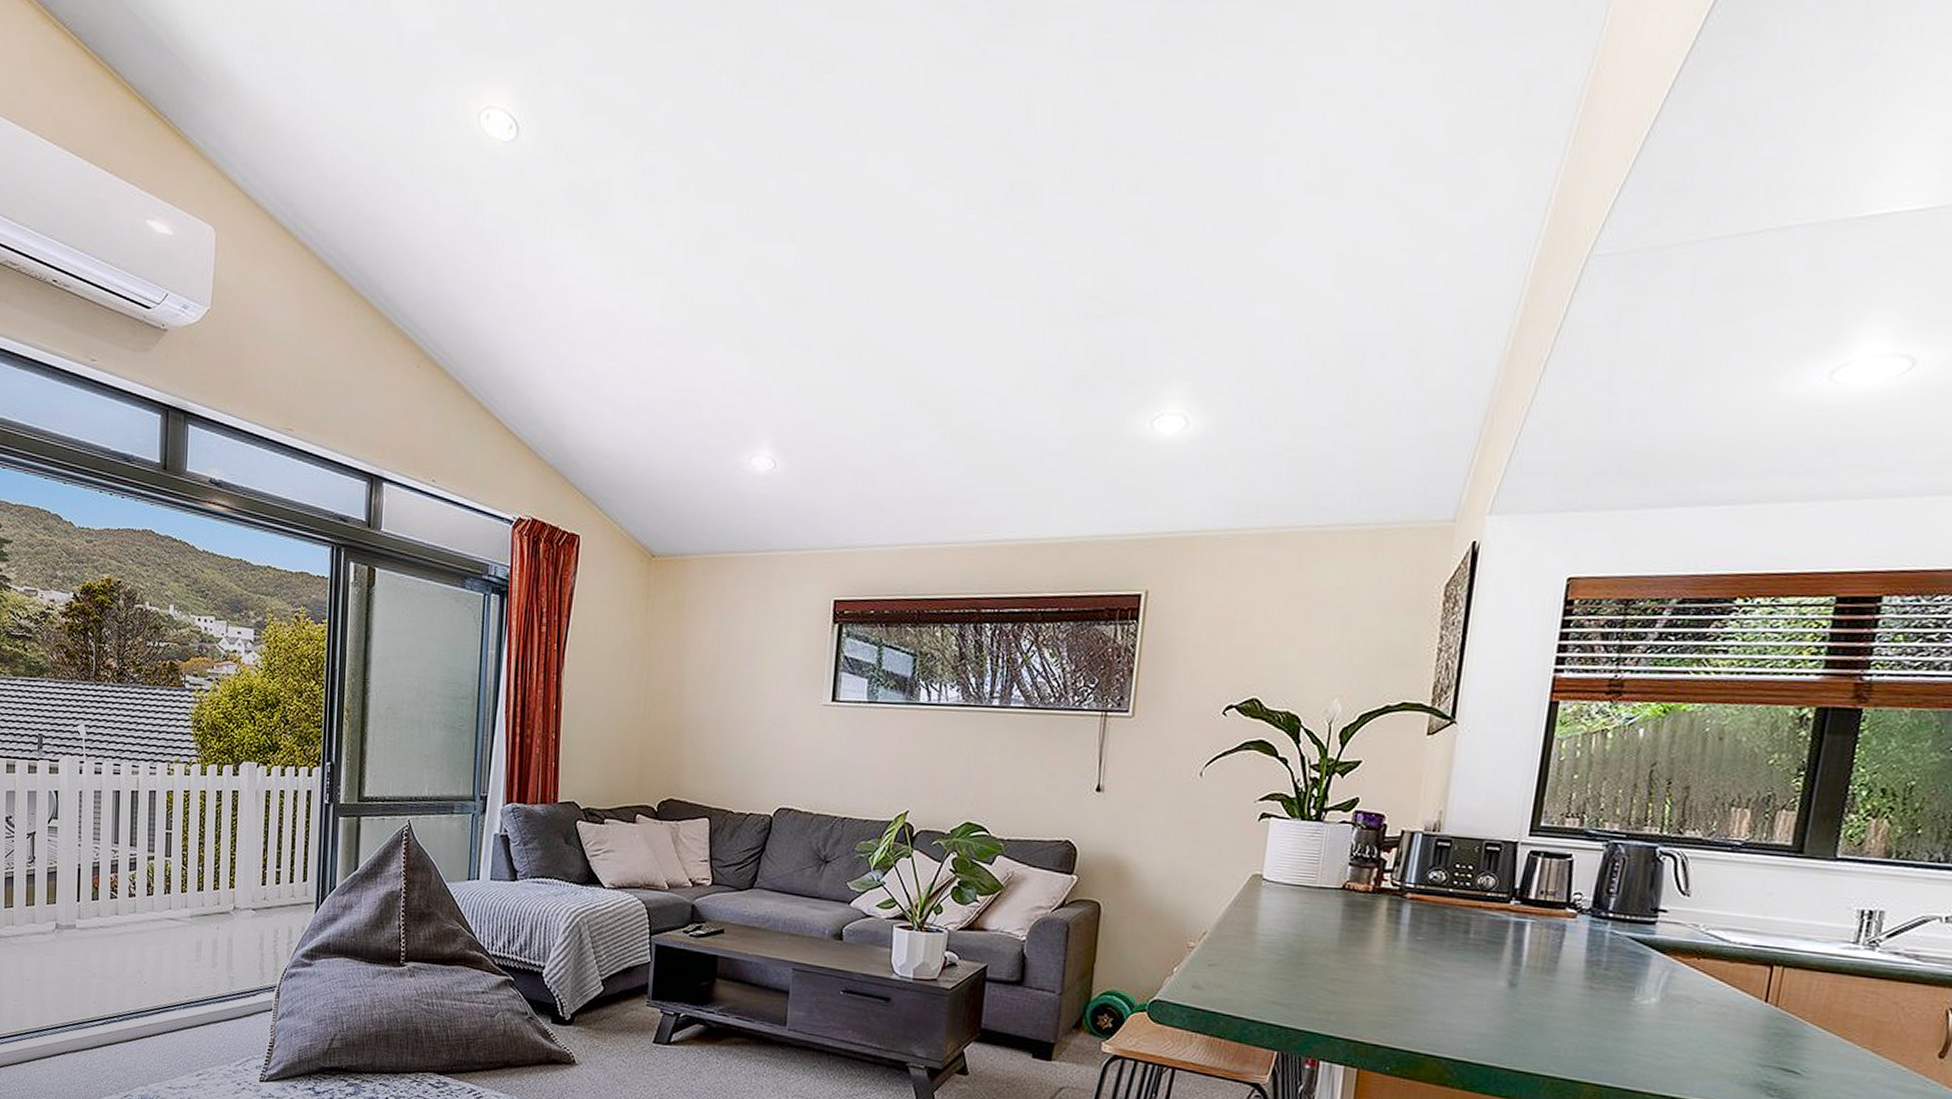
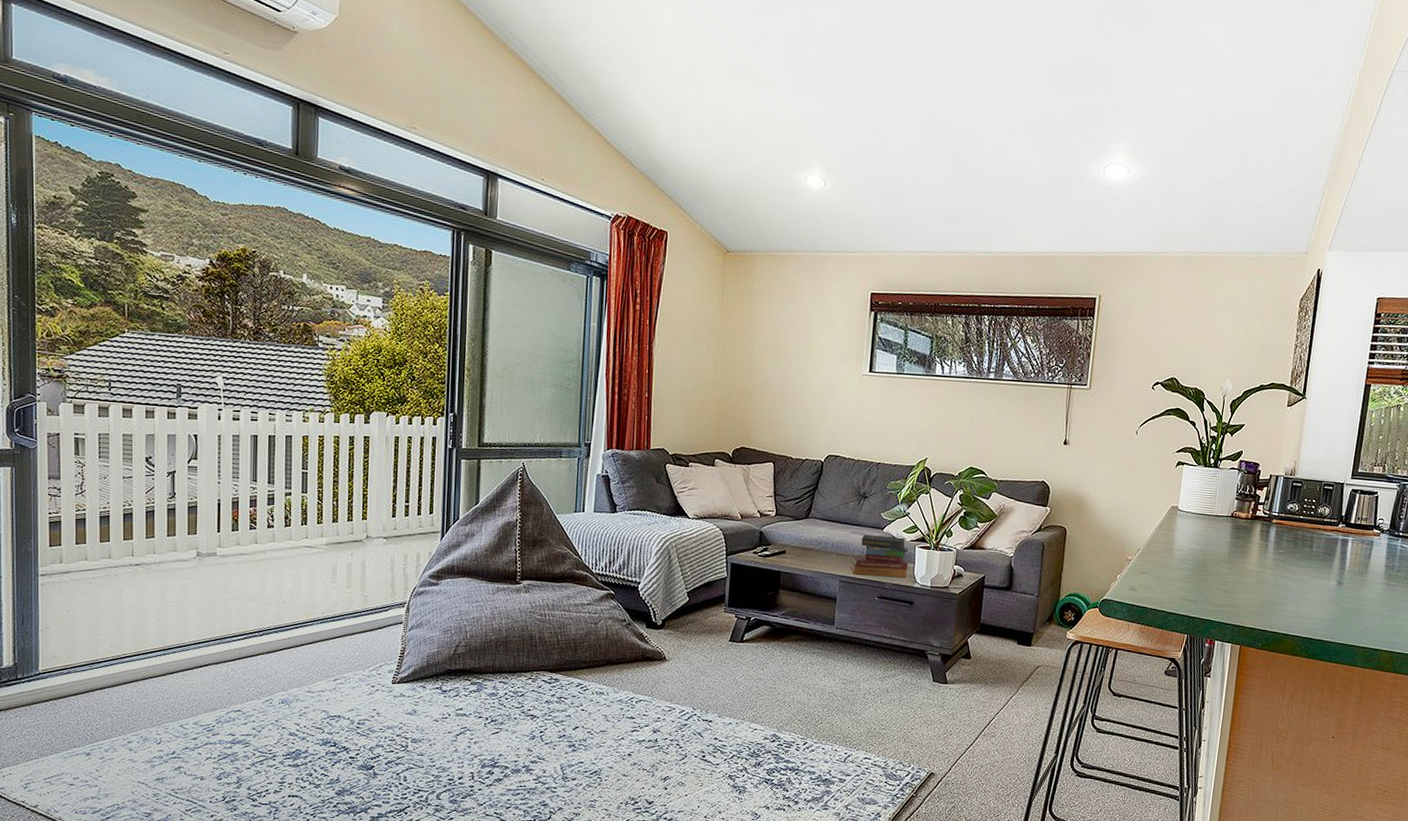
books: none [806,909,884,966] -> present [850,534,909,578]

